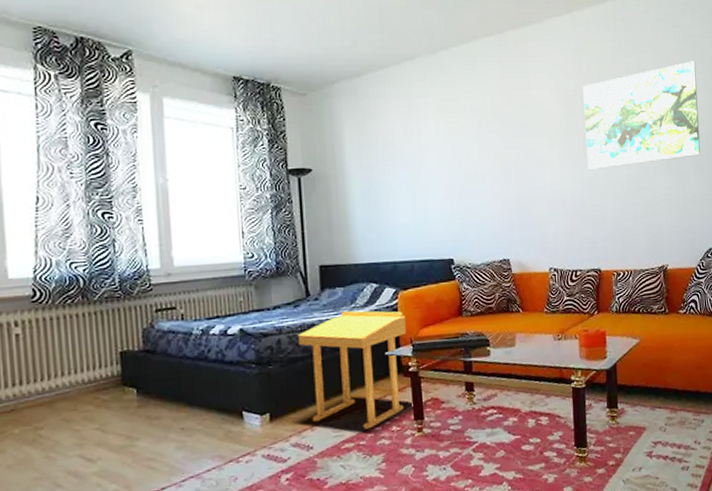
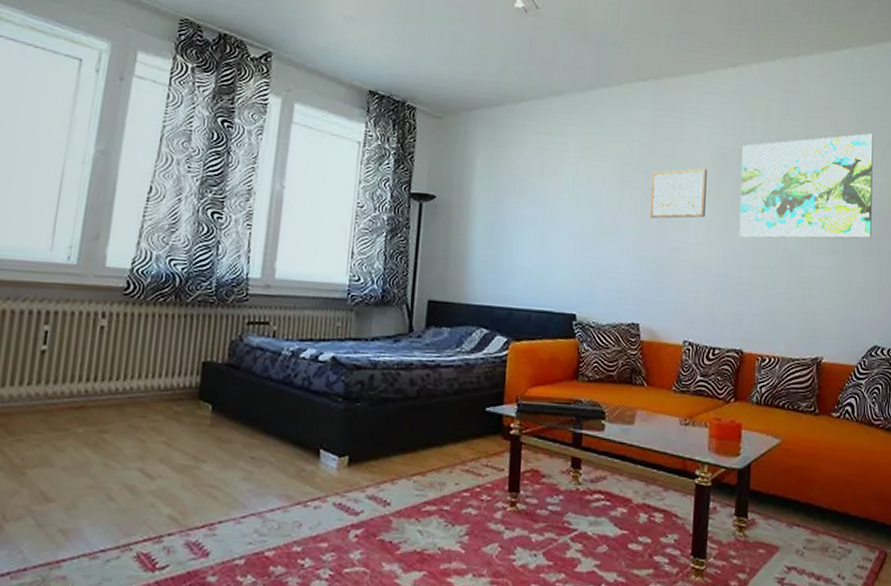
side table: present [298,310,406,430] -> none [393,355,514,493]
wall art: none [506,111,556,163] -> present [650,168,707,219]

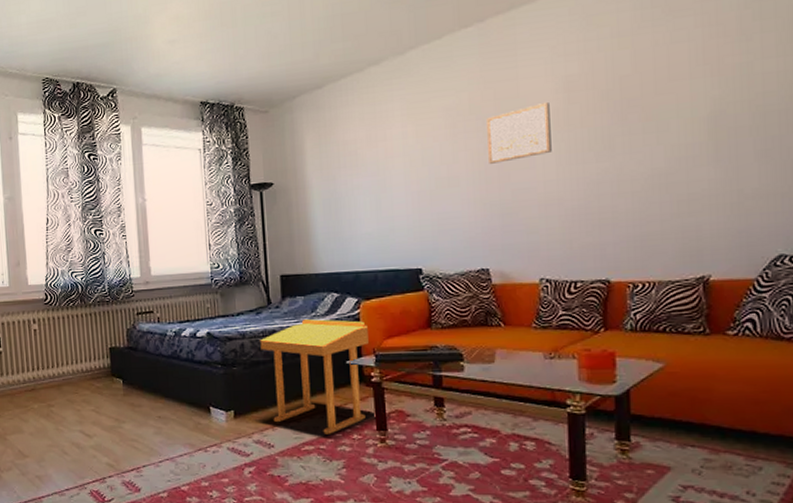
side table: none [393,355,514,493] -> present [260,319,369,434]
wall art: present [739,133,873,238] -> none [590,18,768,165]

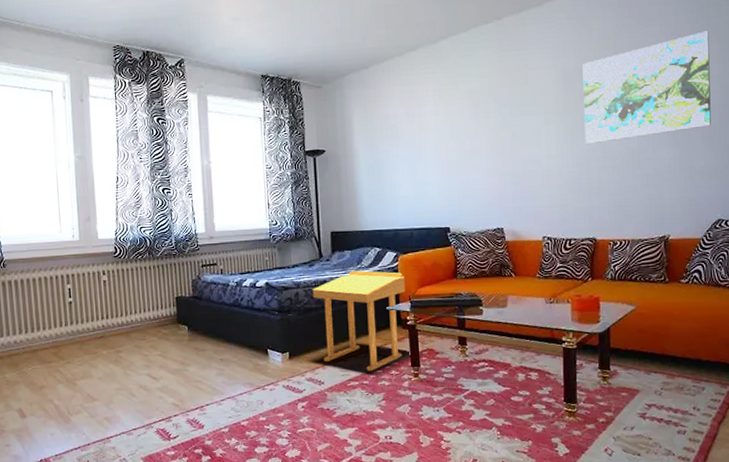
wall art: present [487,101,552,164] -> none [503,89,553,140]
wall art: none [590,18,768,165] -> present [582,31,711,144]

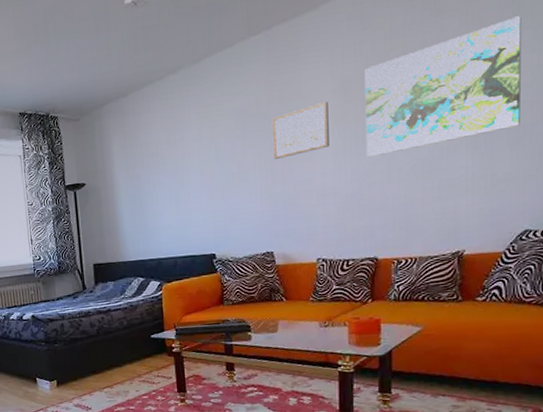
side table: present [312,271,405,371] -> none [77,300,170,397]
wall art: none [503,89,553,140] -> present [272,101,329,159]

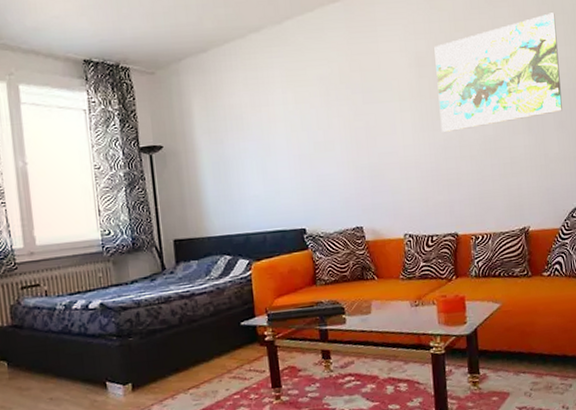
wall art: present [272,101,329,159] -> none [355,74,408,130]

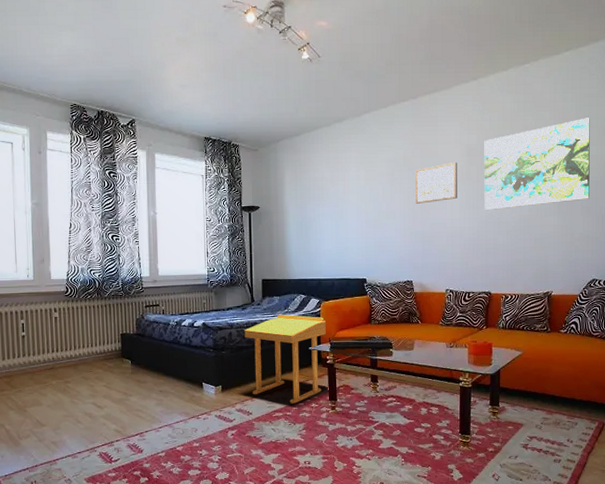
side table: none [156,282,261,398] -> present [244,315,326,404]
wall art: none [355,74,408,130] -> present [415,161,457,204]

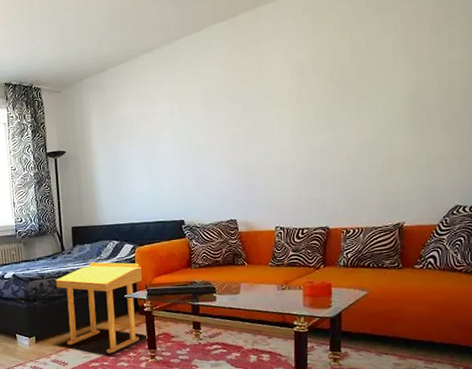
wall art: present [415,161,457,204] -> none [236,83,287,135]
wall art: present [484,117,590,210] -> none [318,16,452,135]

